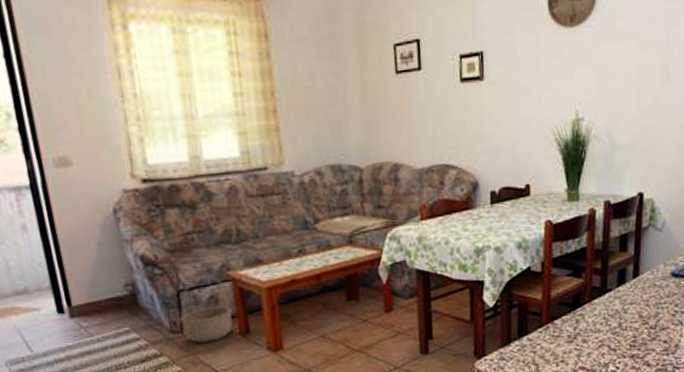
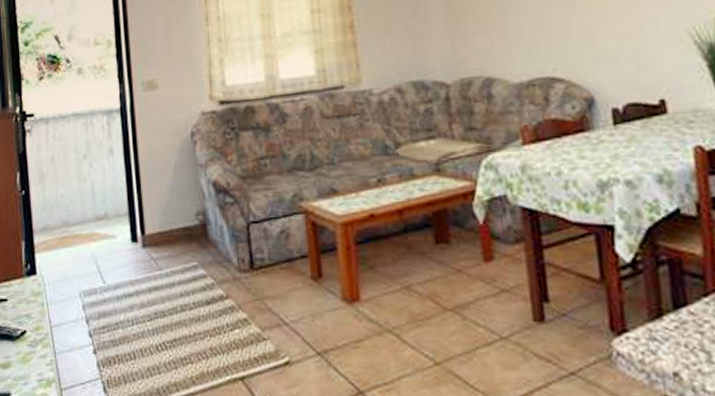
basket: present [180,274,233,344] -> none [249,204,304,286]

